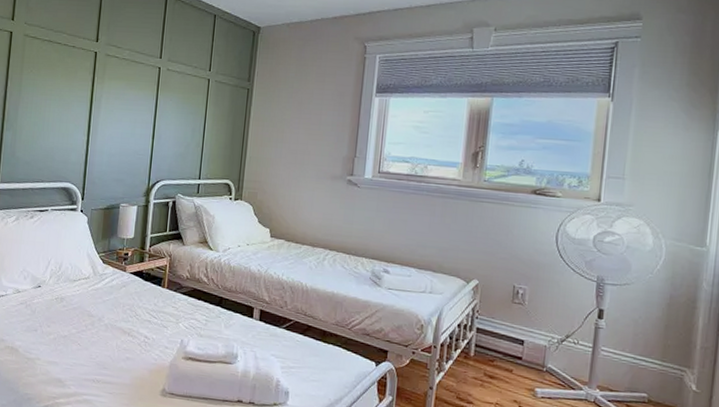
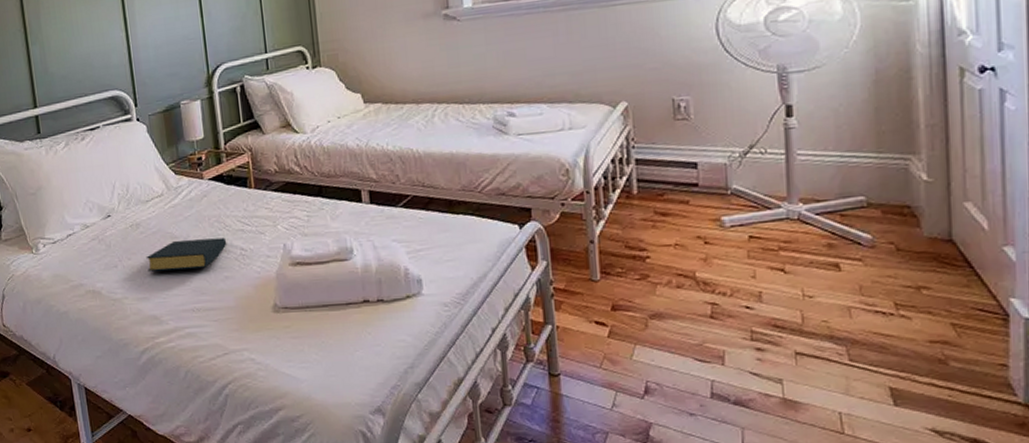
hardback book: none [62,319,135,346] -> present [146,237,227,272]

